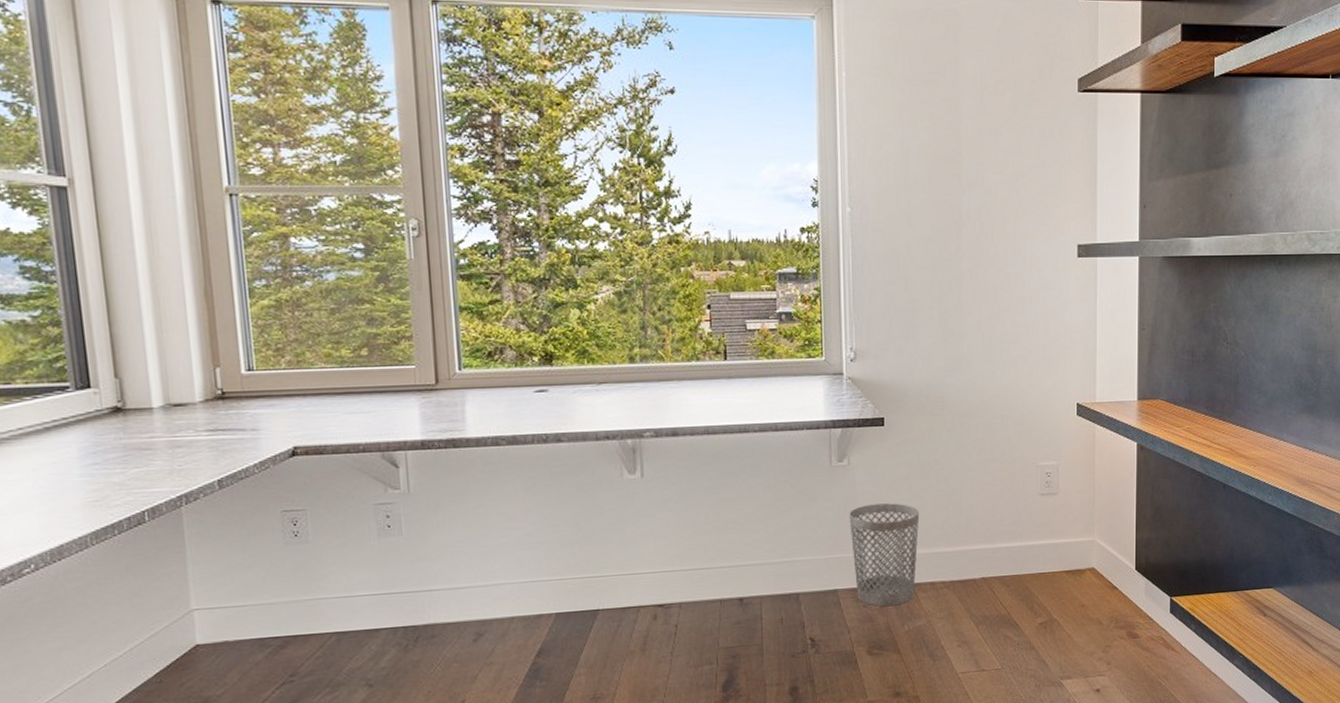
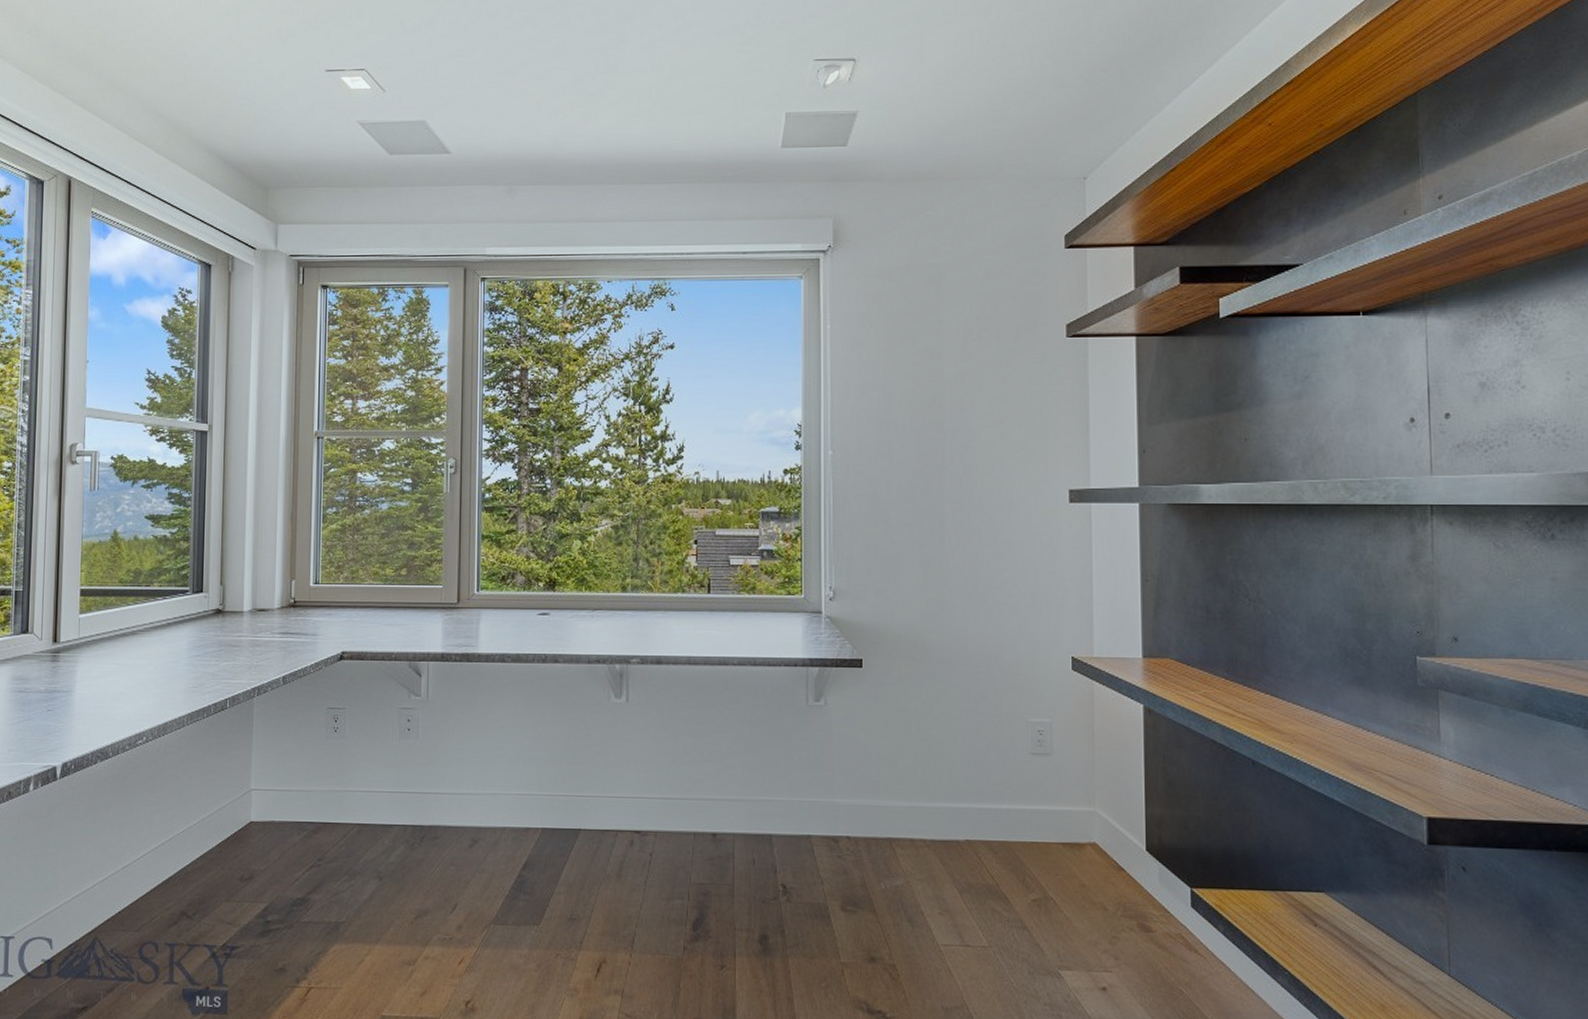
wastebasket: present [849,503,920,607] -> none [825,748,899,860]

